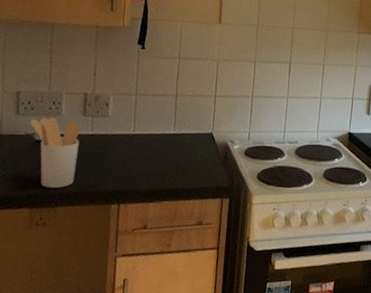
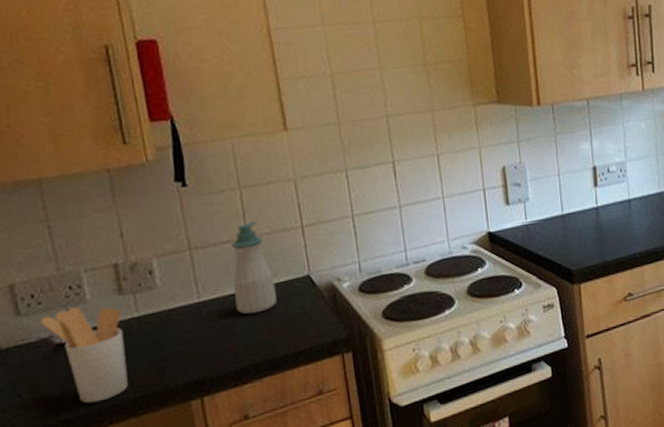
soap bottle: none [157,84,187,152] -> present [232,221,277,315]

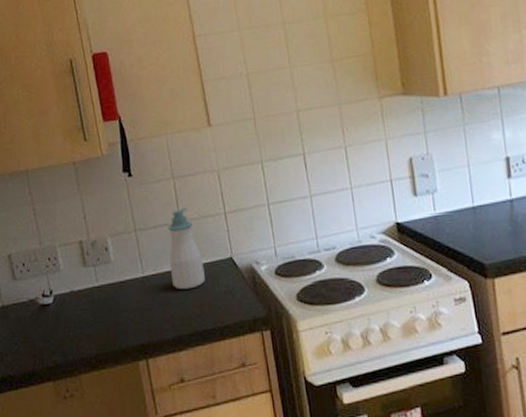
utensil holder: present [41,307,128,404] -> none [29,275,92,356]

